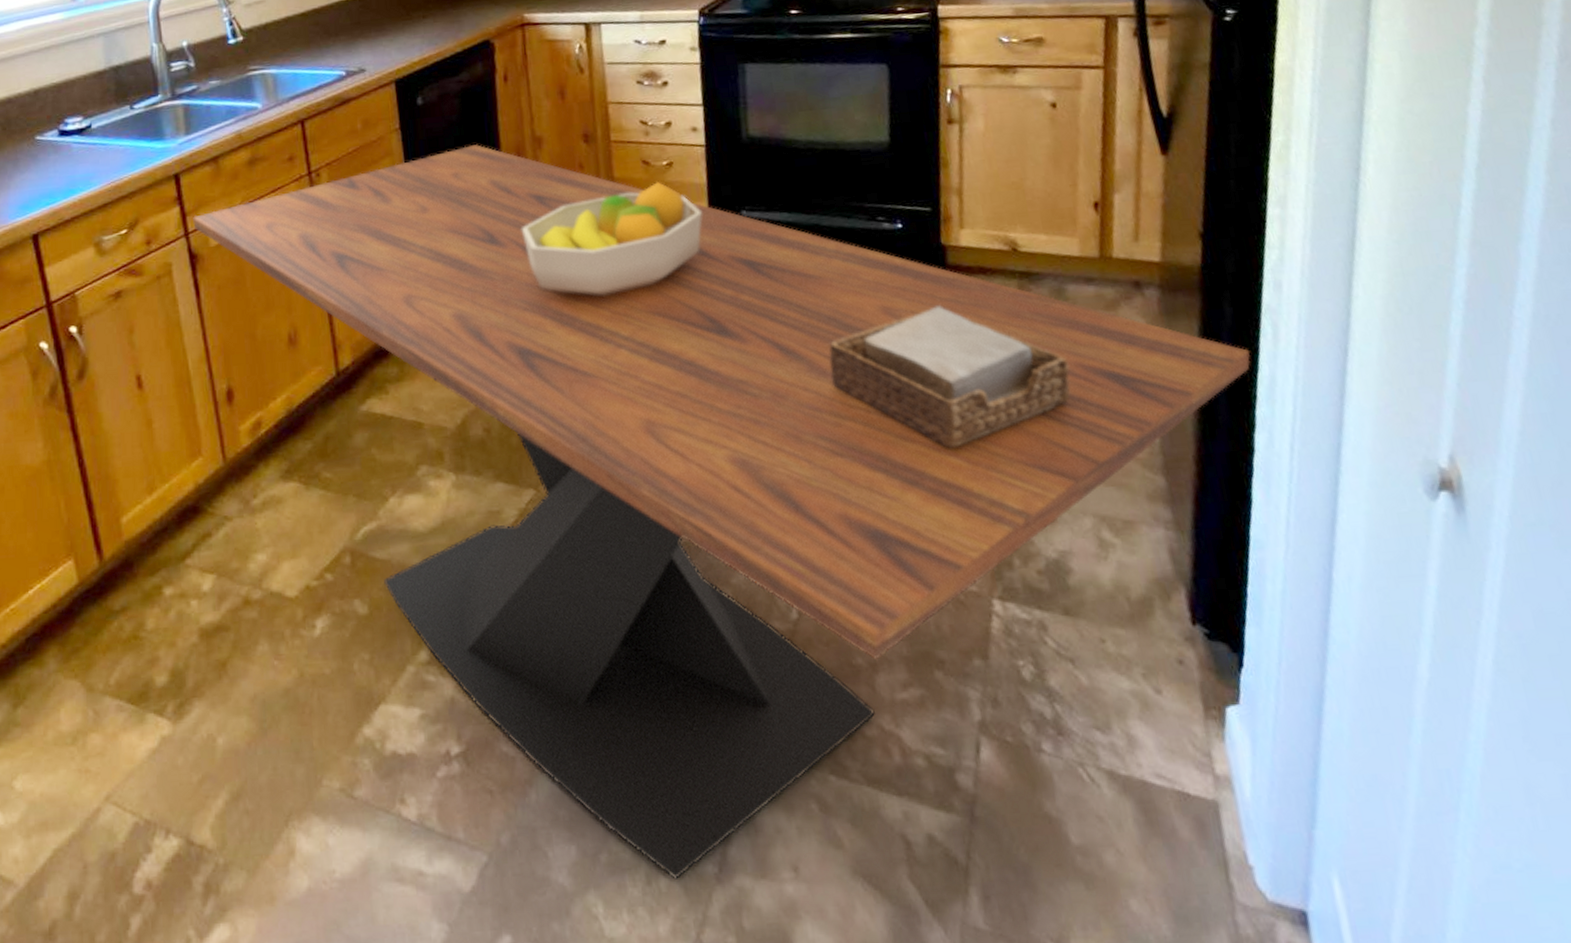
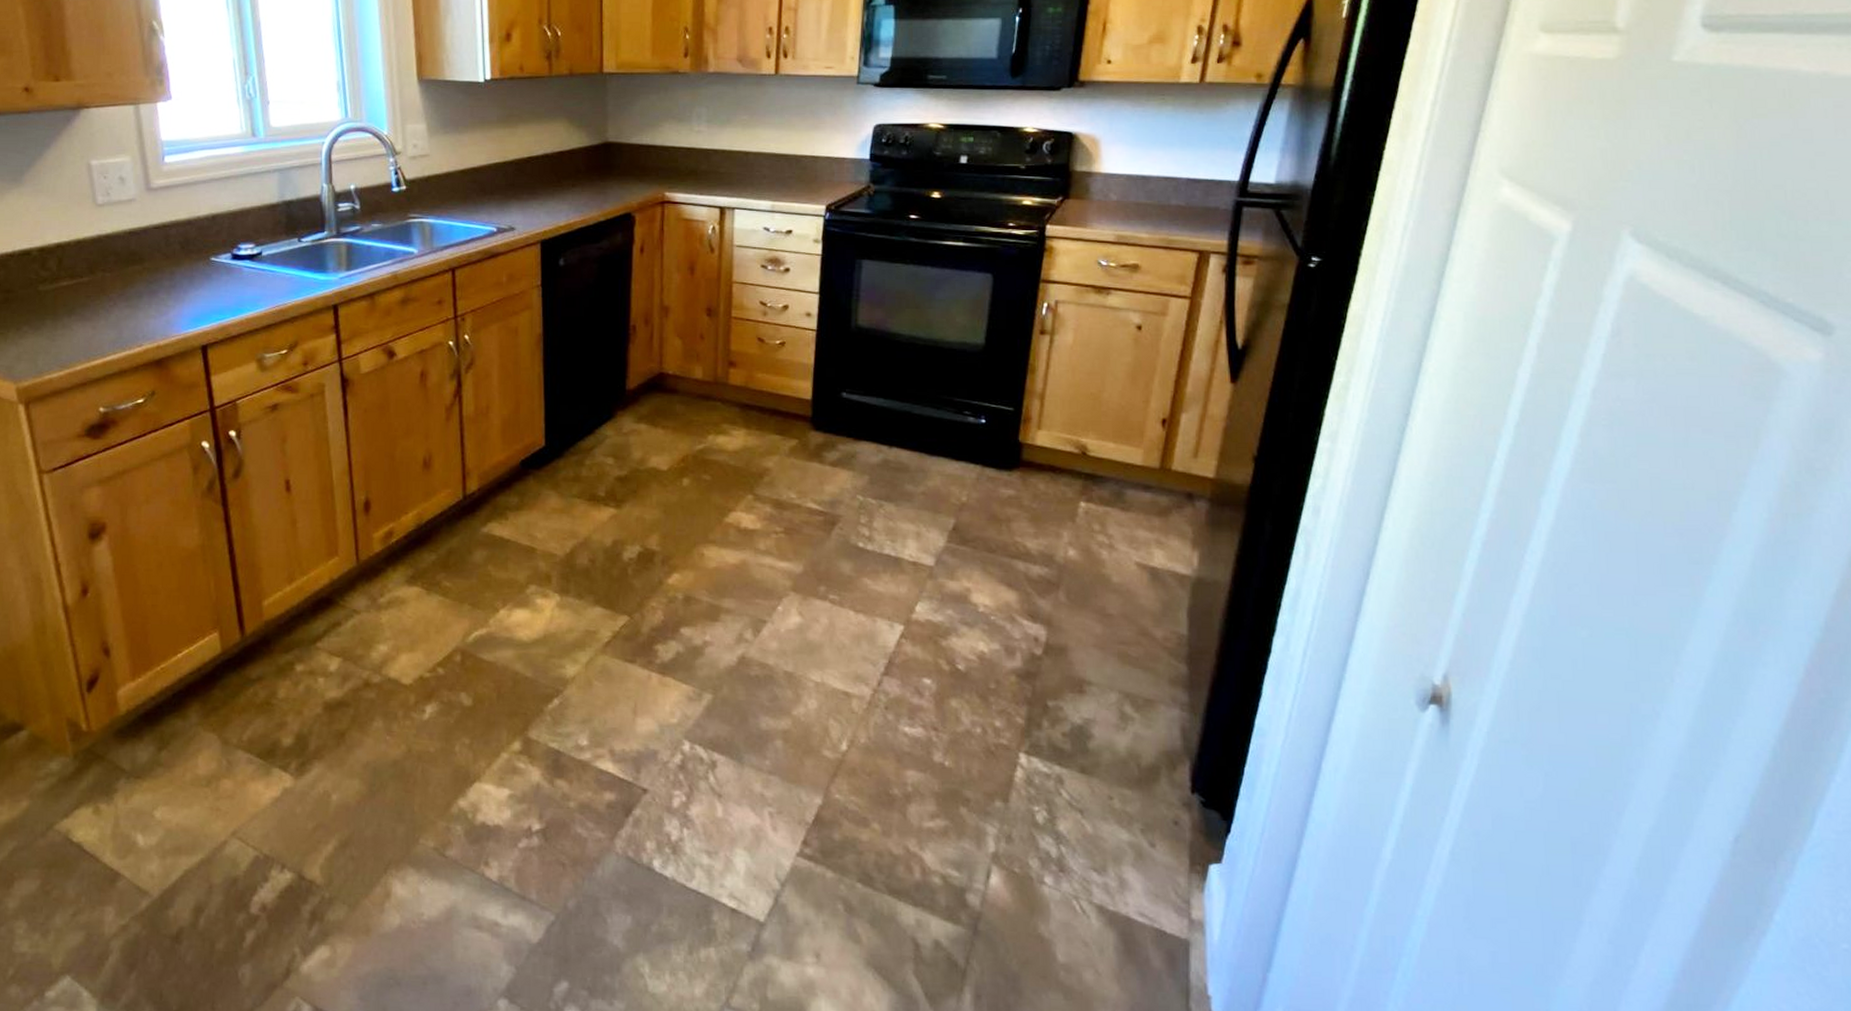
dining table: present [193,144,1251,880] -> none [347,307,1282,953]
fruit bowl: present [522,181,702,296] -> none [642,357,806,455]
napkin holder: present [829,305,1071,449] -> none [903,495,1117,621]

